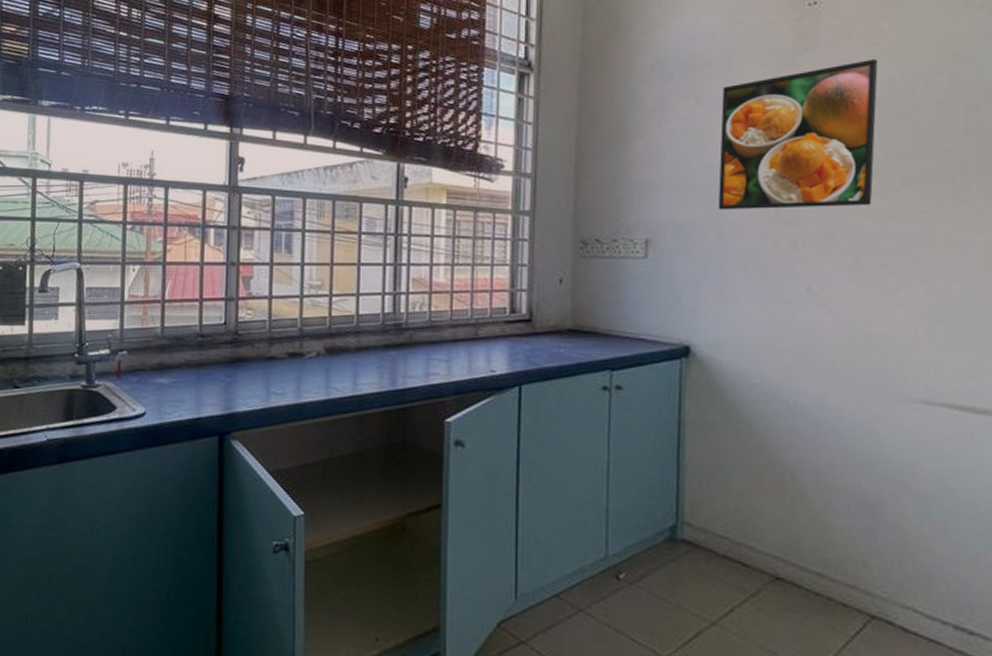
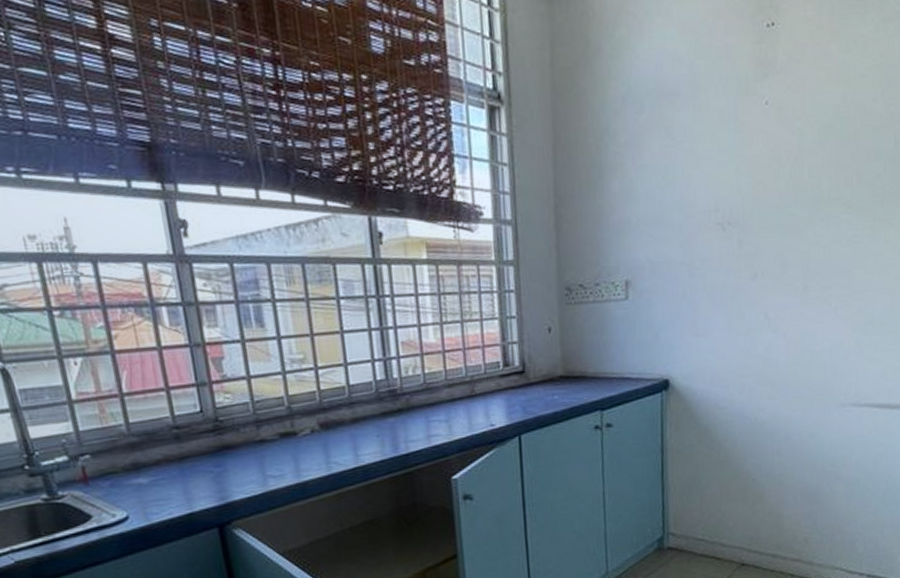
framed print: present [718,58,878,210] -> none [689,84,826,247]

